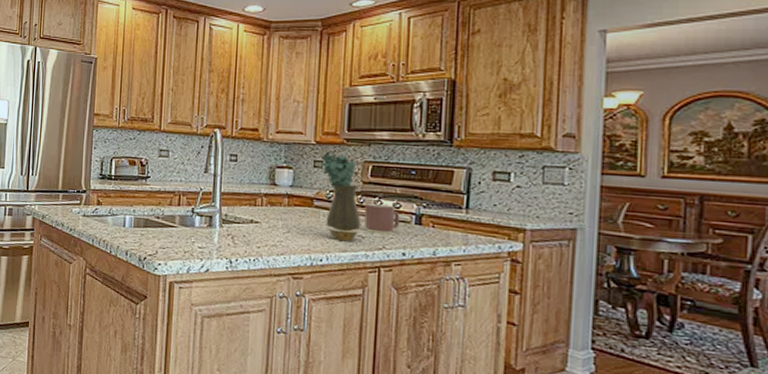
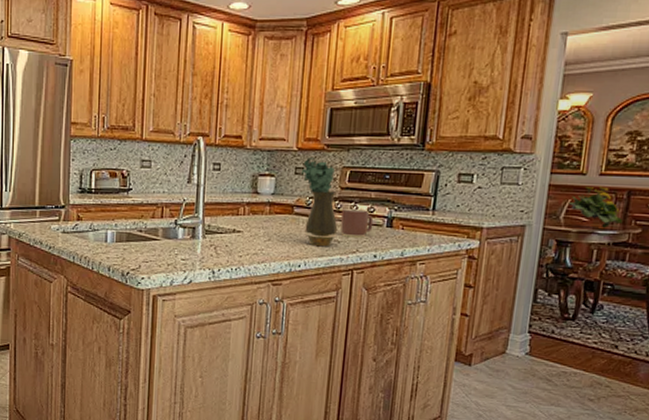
flowering plant: none [626,188,698,237] -> present [568,186,623,229]

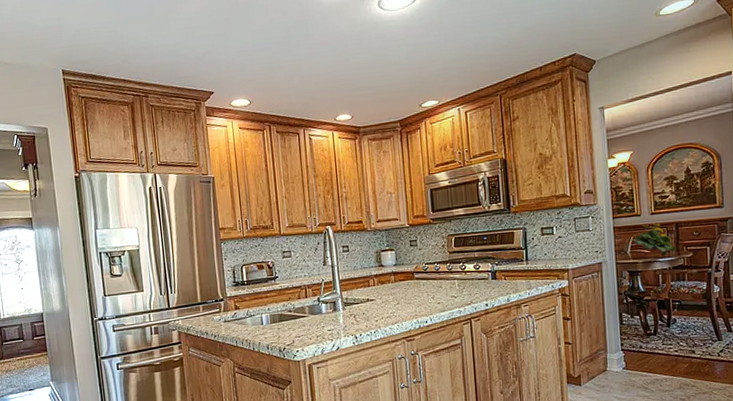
vase: present [301,155,338,247] -> none [415,229,453,304]
mug: present [340,209,374,238] -> none [453,267,481,292]

